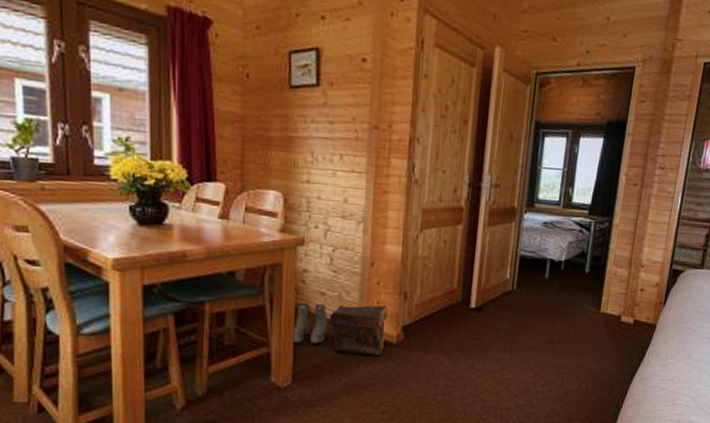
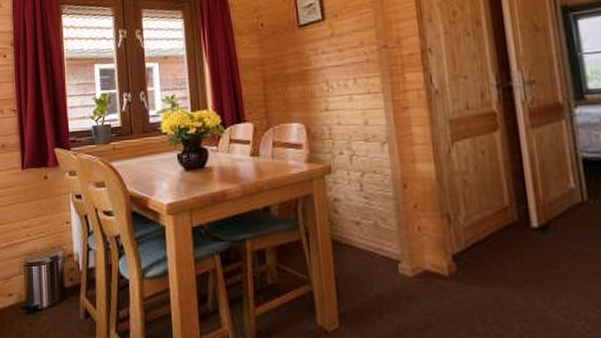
boots: present [290,303,328,344] -> none [331,235,368,280]
pouch: present [329,304,389,356] -> none [368,230,435,292]

